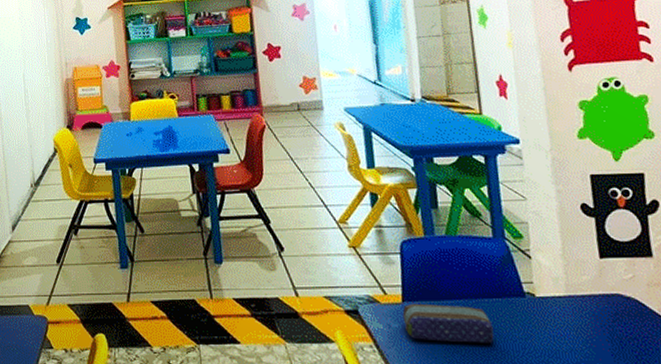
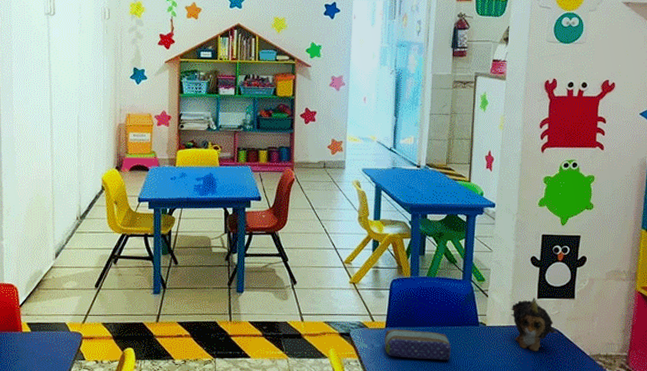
plush toy: none [565,257,640,330] -> present [510,297,559,352]

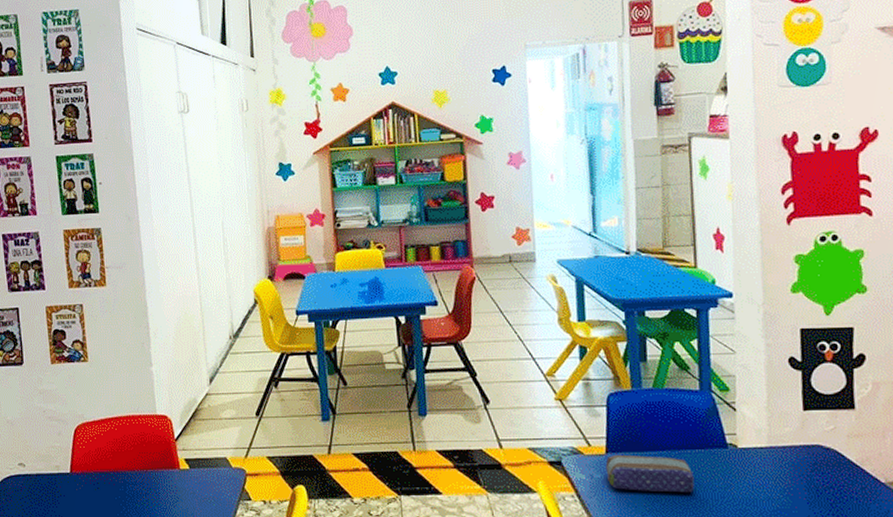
plush toy: present [510,297,559,352] -> none [768,409,839,480]

